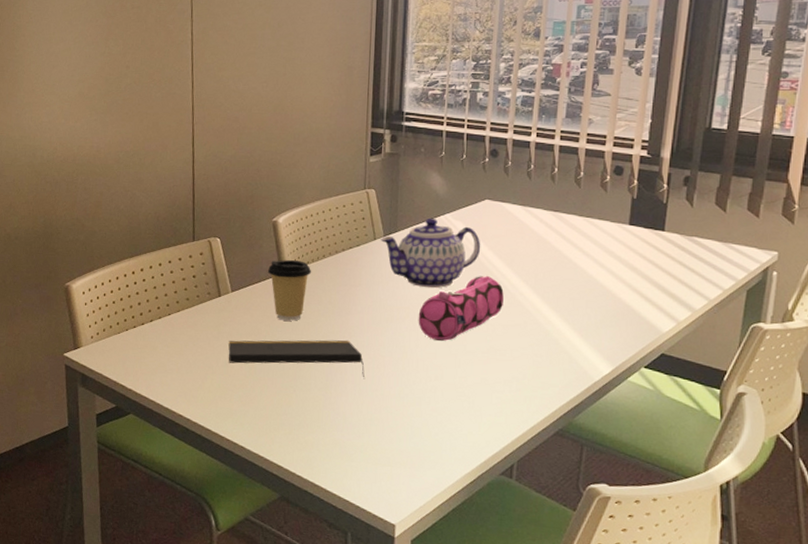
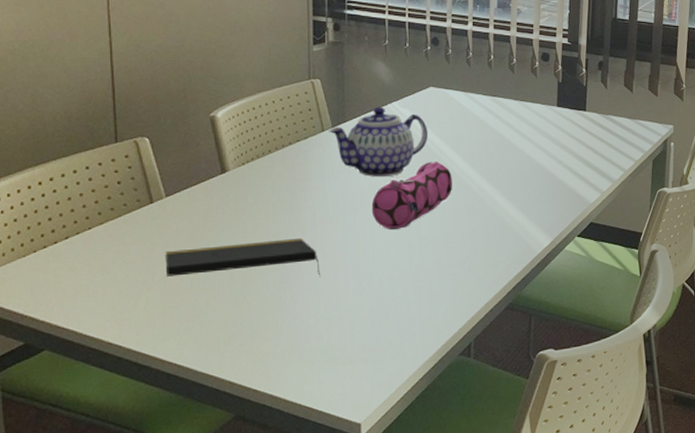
coffee cup: present [268,260,312,321] -> none [208,157,258,223]

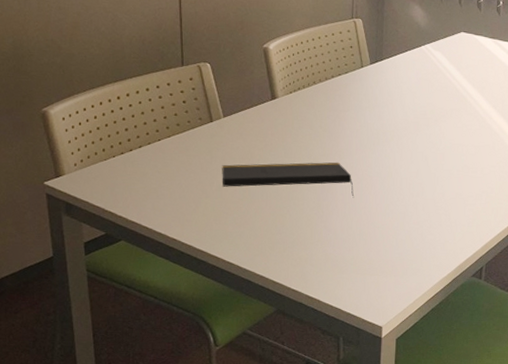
teapot: present [329,106,428,178] -> none [367,47,457,113]
pencil case: present [371,162,452,229] -> none [401,102,476,161]

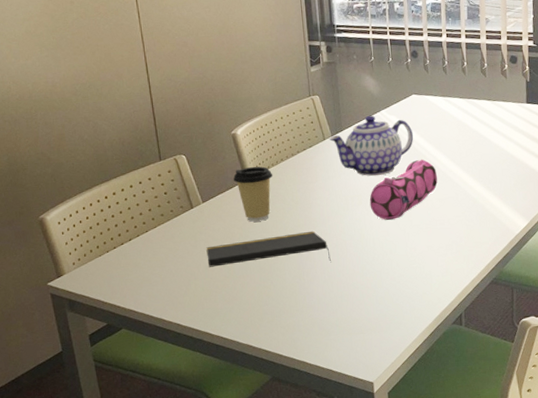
coffee cup: none [260,86,303,145] -> present [233,166,273,222]
teapot: none [367,47,457,113] -> present [329,115,414,177]
pencil case: none [401,102,476,161] -> present [369,160,438,220]

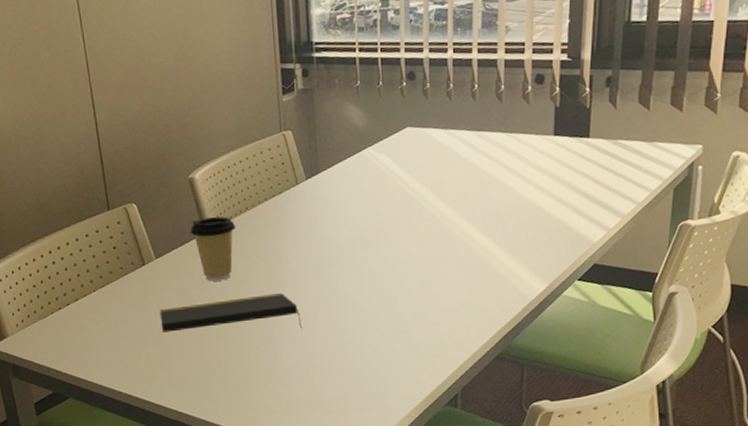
teapot: present [329,115,414,177] -> none [303,153,407,229]
pencil case: present [369,160,438,220] -> none [349,208,434,281]

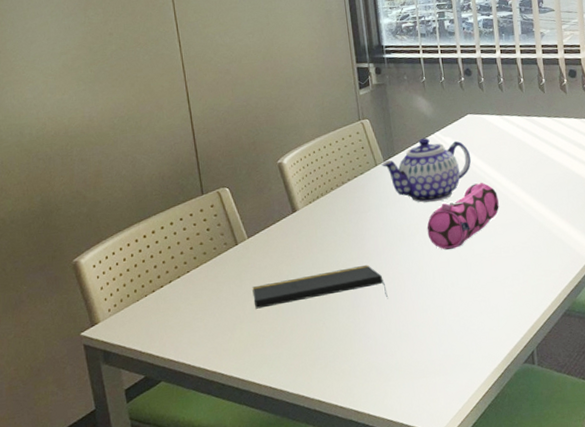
coffee cup: present [190,216,236,281] -> none [280,196,323,257]
teapot: none [303,153,407,229] -> present [381,137,472,203]
pencil case: none [349,208,434,281] -> present [427,183,499,250]

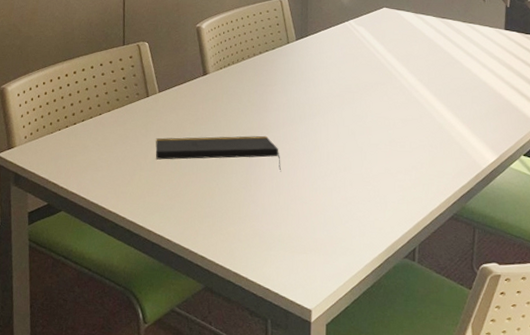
teapot: present [381,137,472,203] -> none [293,23,381,87]
pencil case: present [427,183,499,250] -> none [328,75,402,135]

